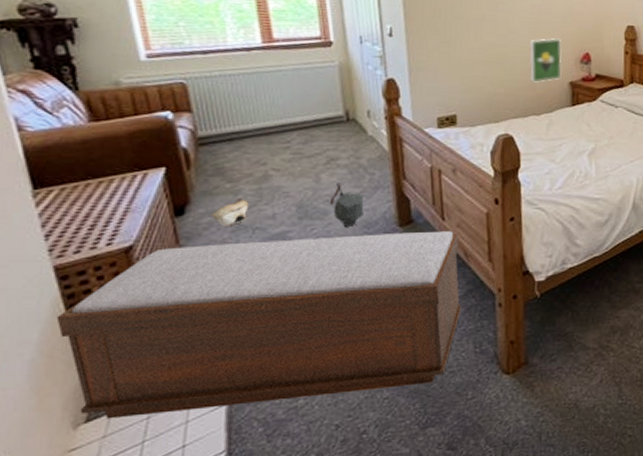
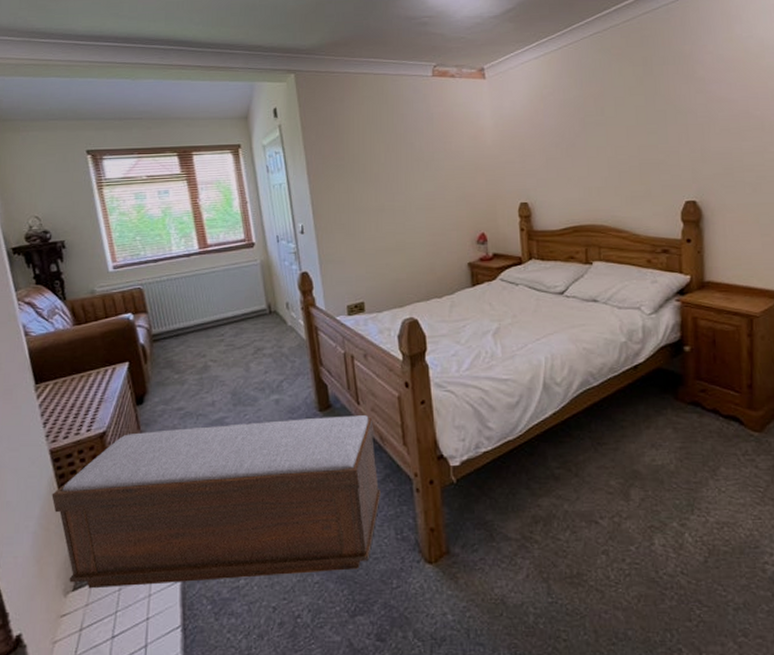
shoe: present [211,198,249,226] -> none [164,388,193,413]
bag: present [329,183,365,227] -> none [258,371,288,412]
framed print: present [529,38,562,84] -> none [427,222,460,267]

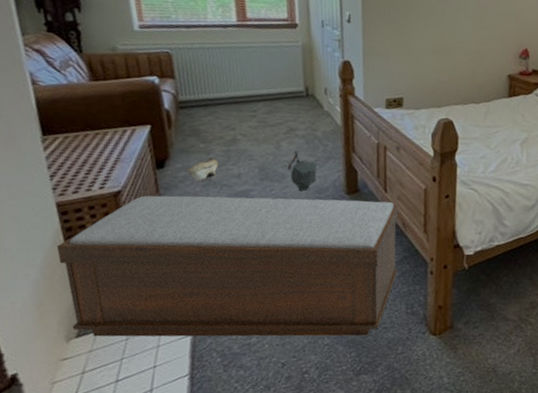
shoe: none [164,388,193,413] -> present [186,157,219,181]
bag: none [258,371,288,412] -> present [287,151,318,191]

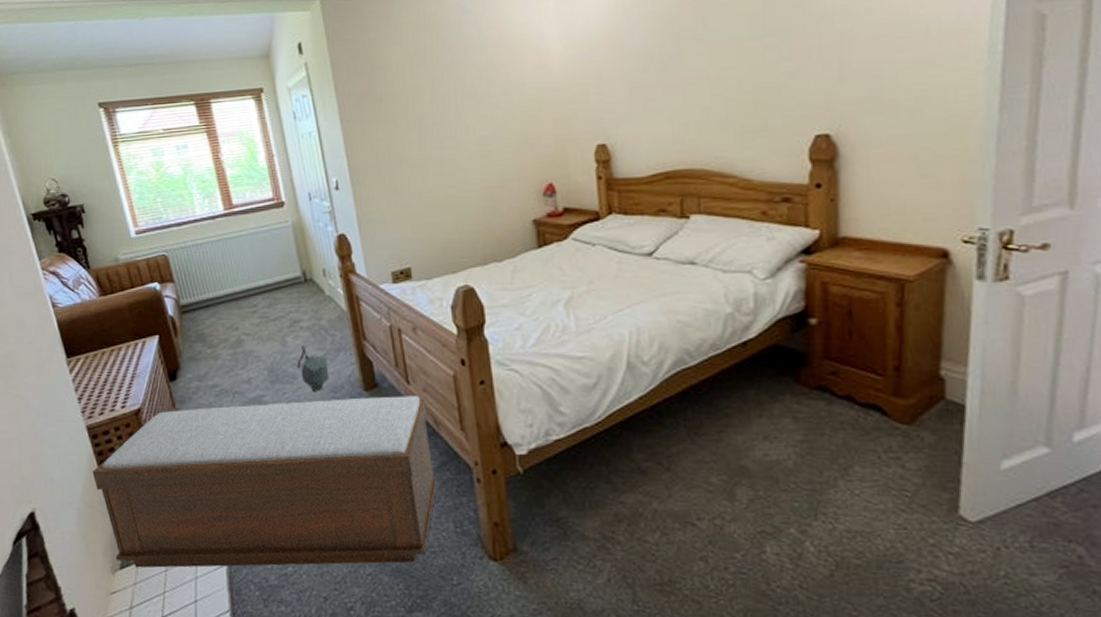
shoe: present [186,157,219,181] -> none [198,363,228,390]

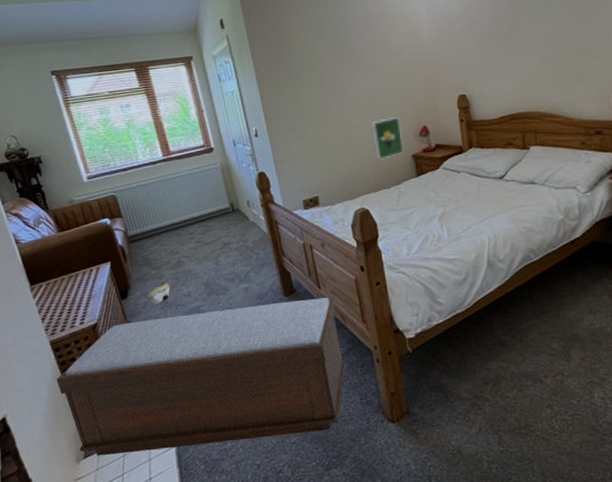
shoe: none [198,363,228,390] -> present [145,282,171,305]
bag: present [296,345,329,391] -> none [228,263,255,299]
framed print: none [482,171,523,226] -> present [372,117,404,161]

